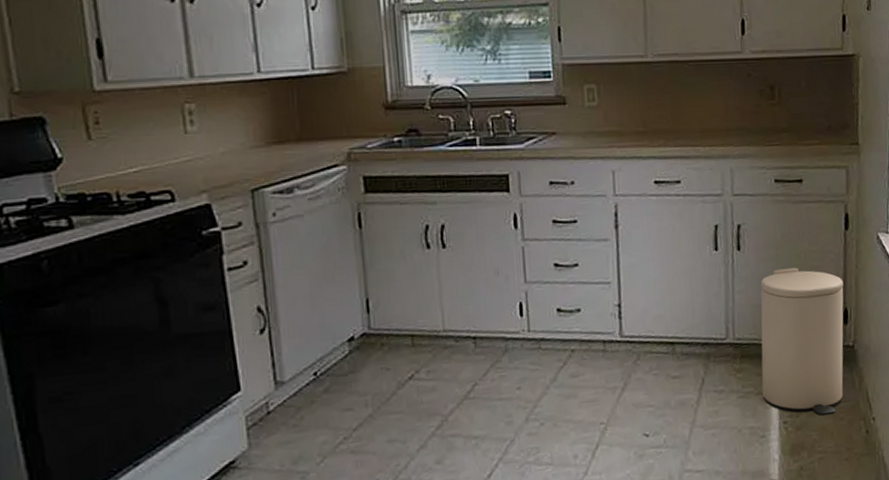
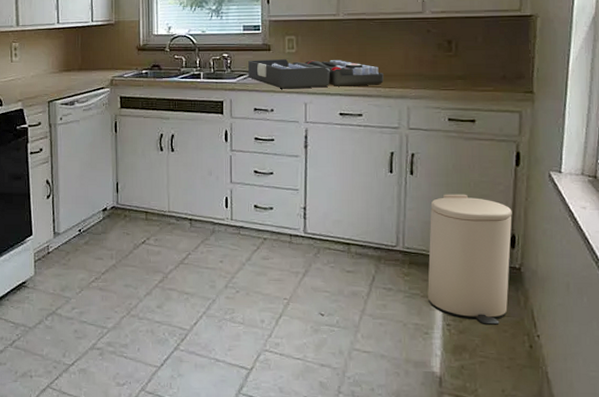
tool set: none [538,113,703,154] -> present [248,58,384,89]

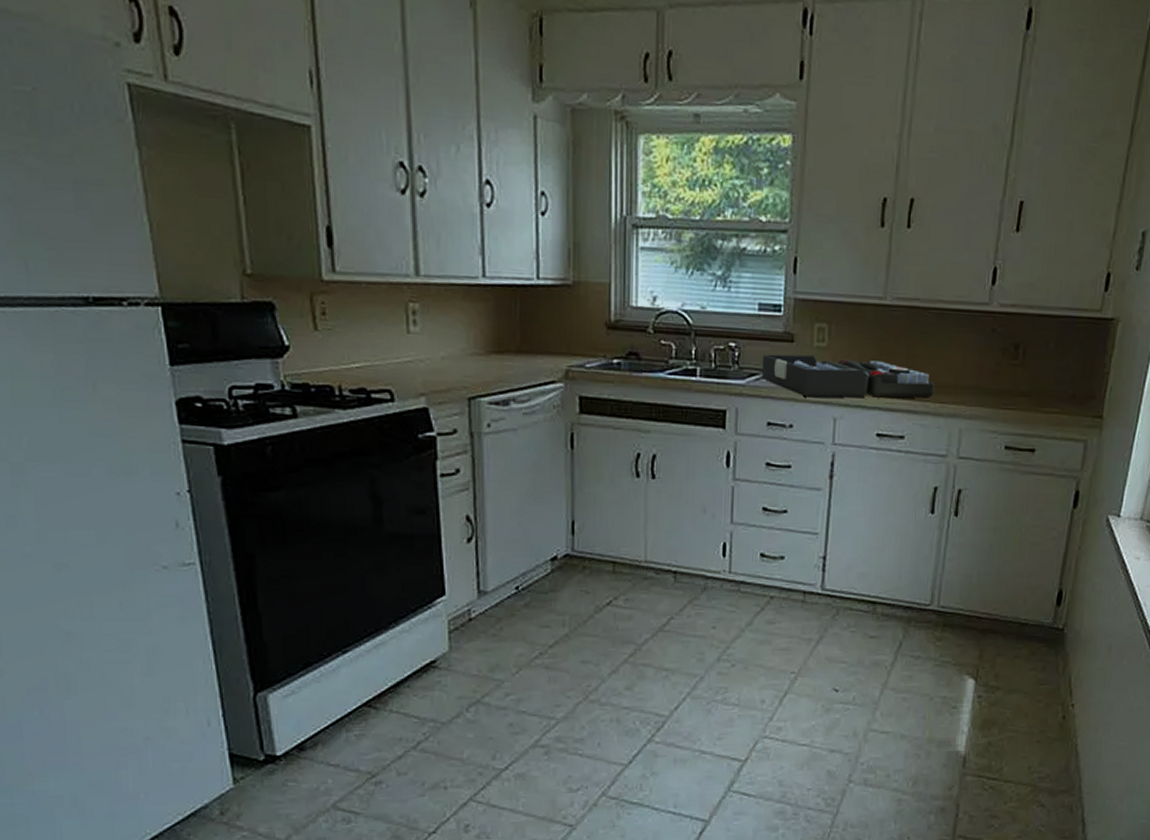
pedal bin: present [427,194,512,326] -> none [960,540,1063,696]

